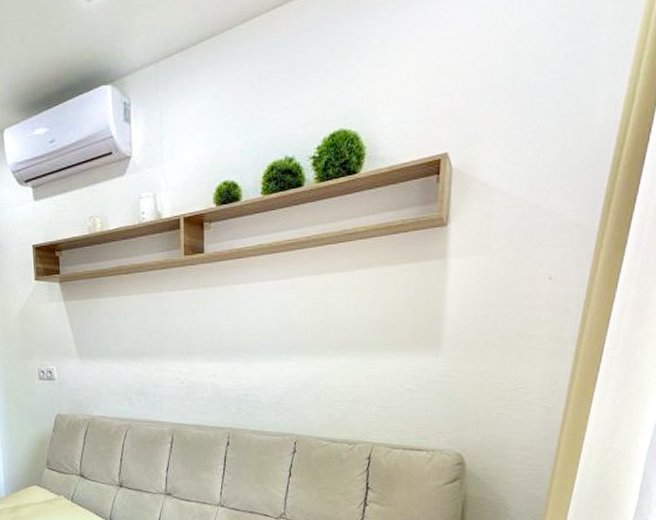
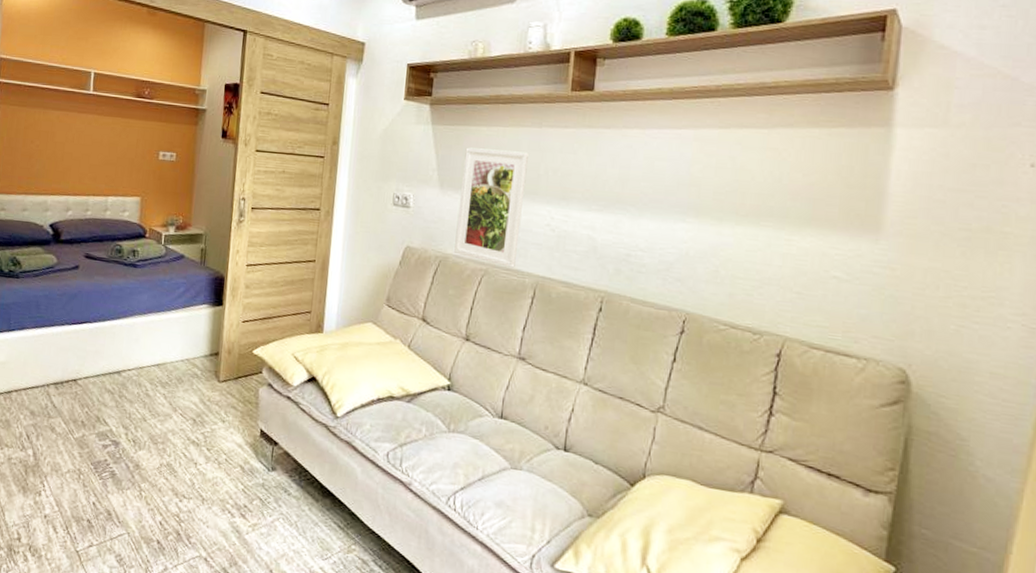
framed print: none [97,316,154,420] -> present [454,147,529,268]

